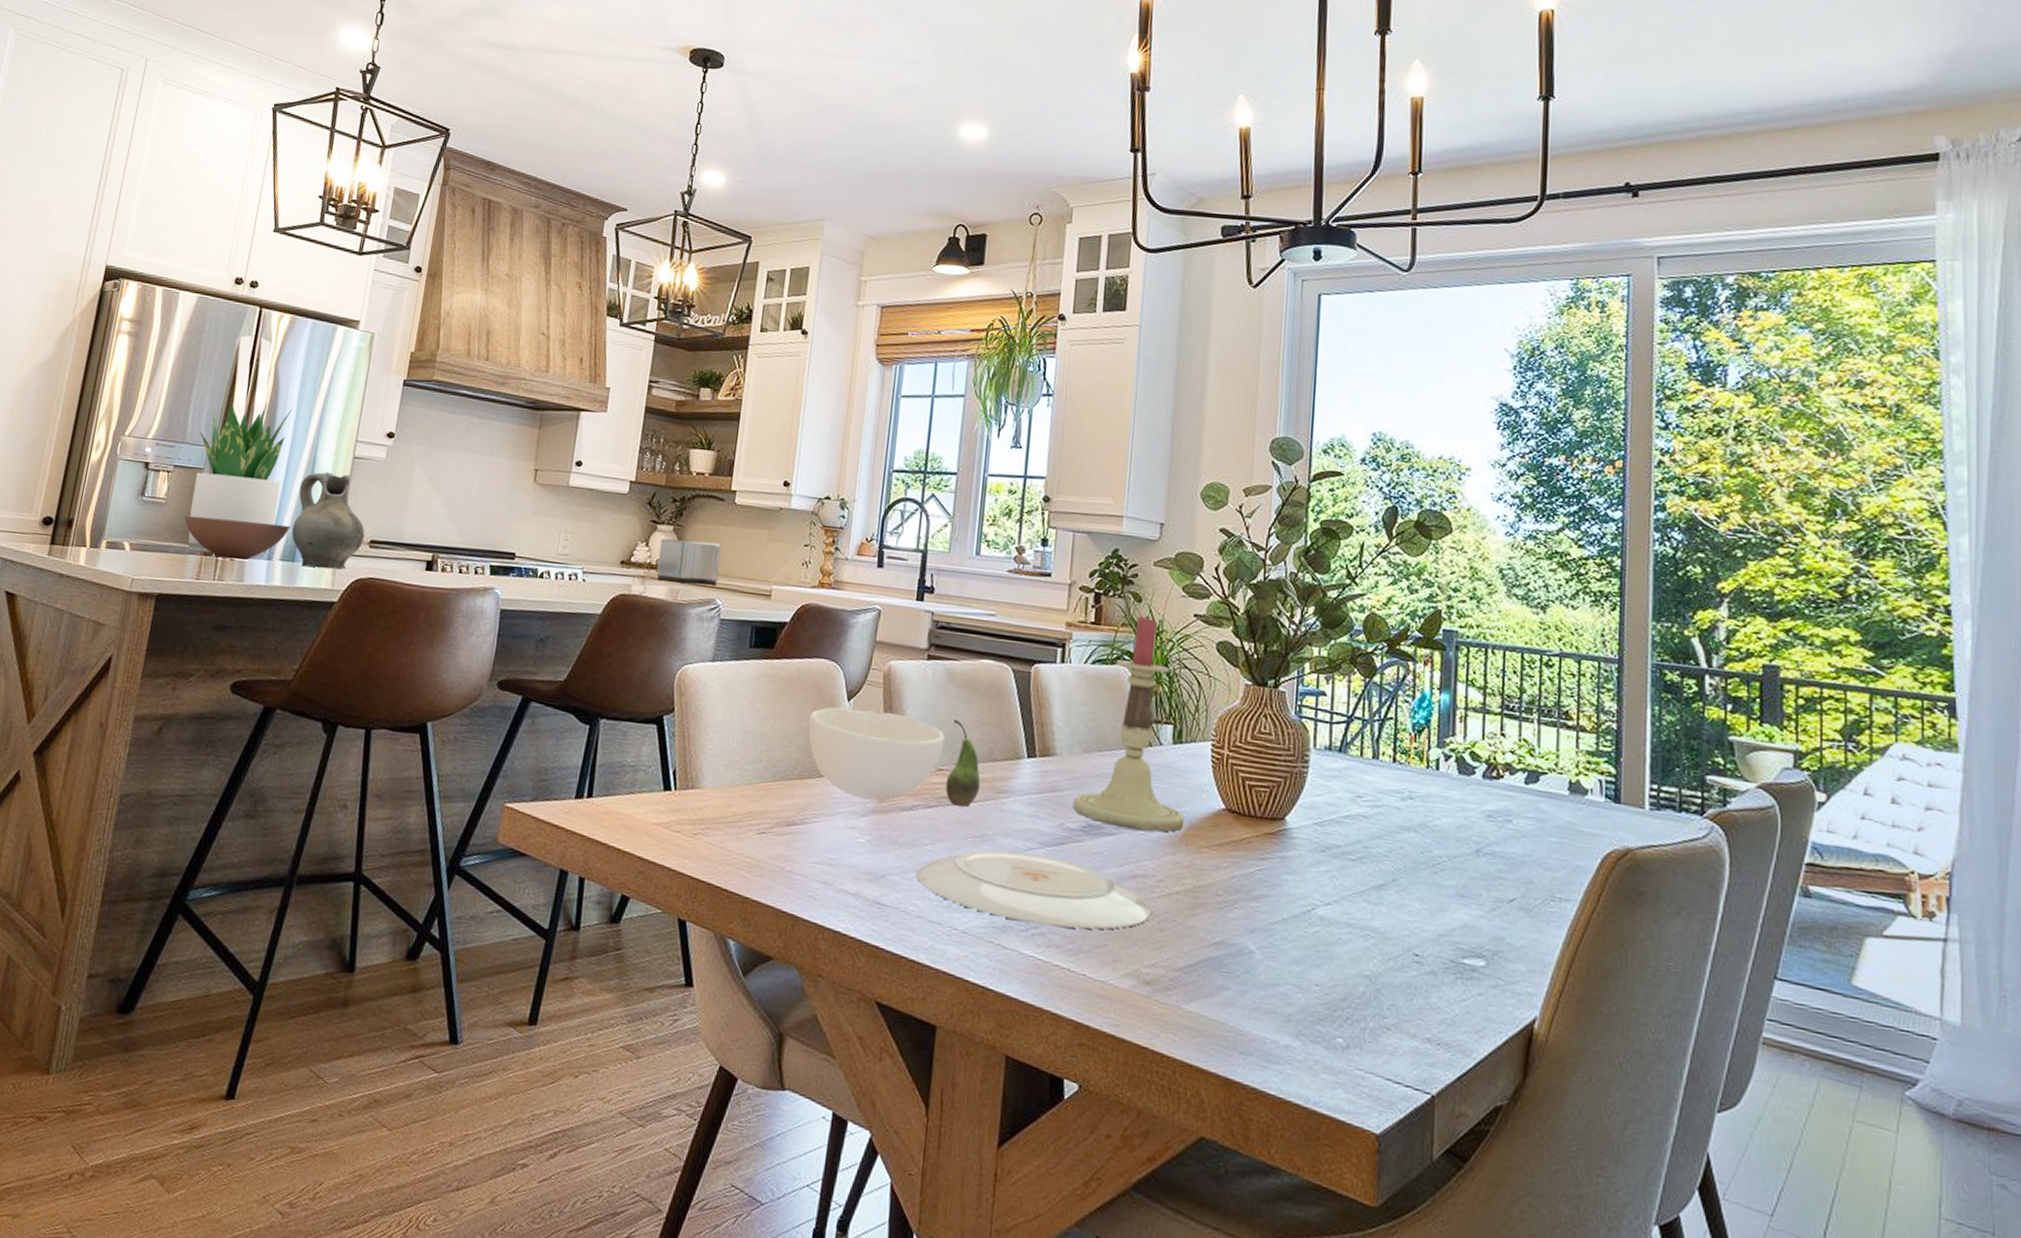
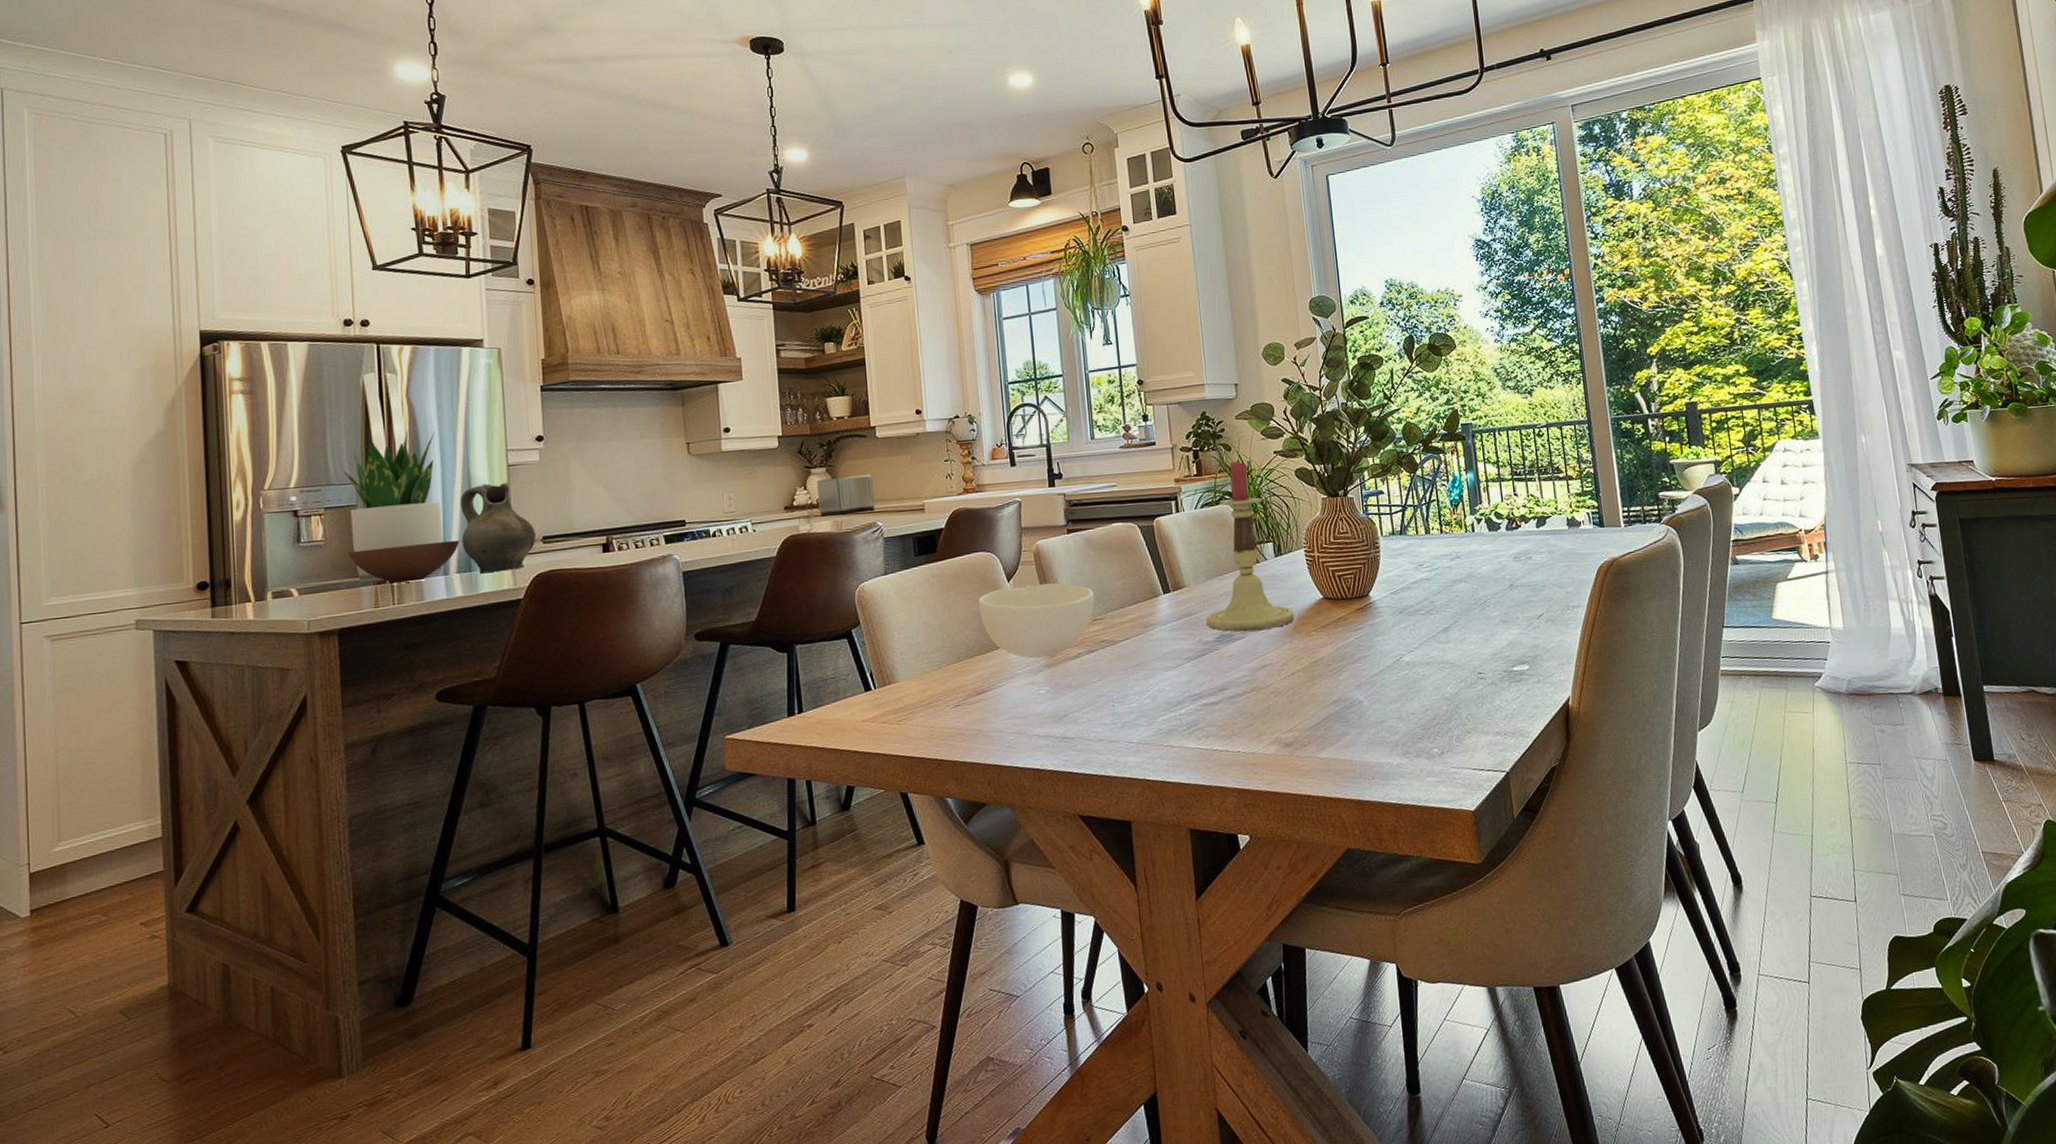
plate: present [916,849,1151,930] -> none [1091,667,1281,724]
fruit: present [945,719,981,807] -> none [1099,576,1131,645]

